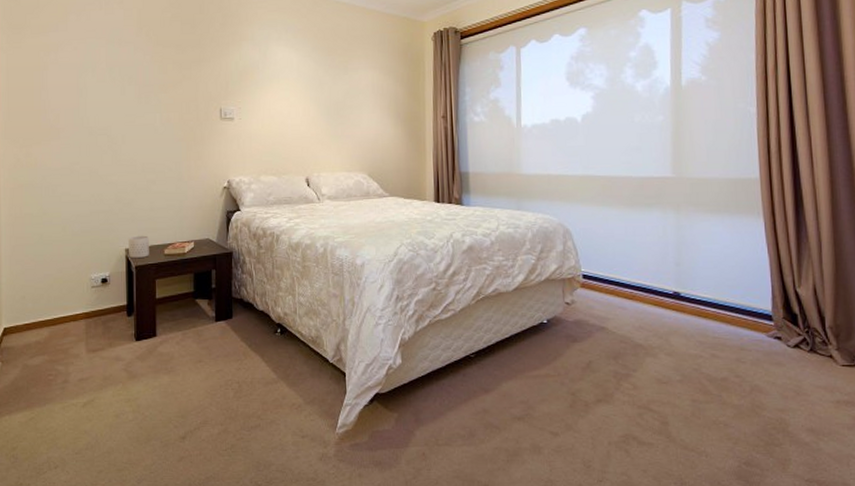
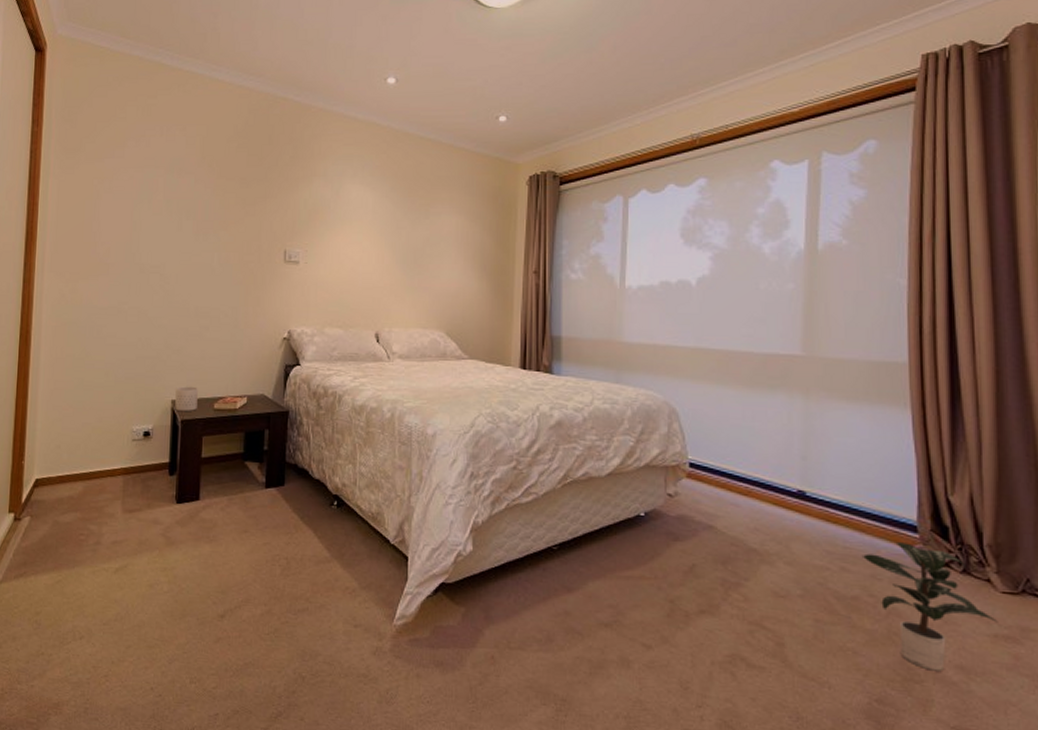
potted plant: none [728,330,840,435] -> present [861,542,998,672]

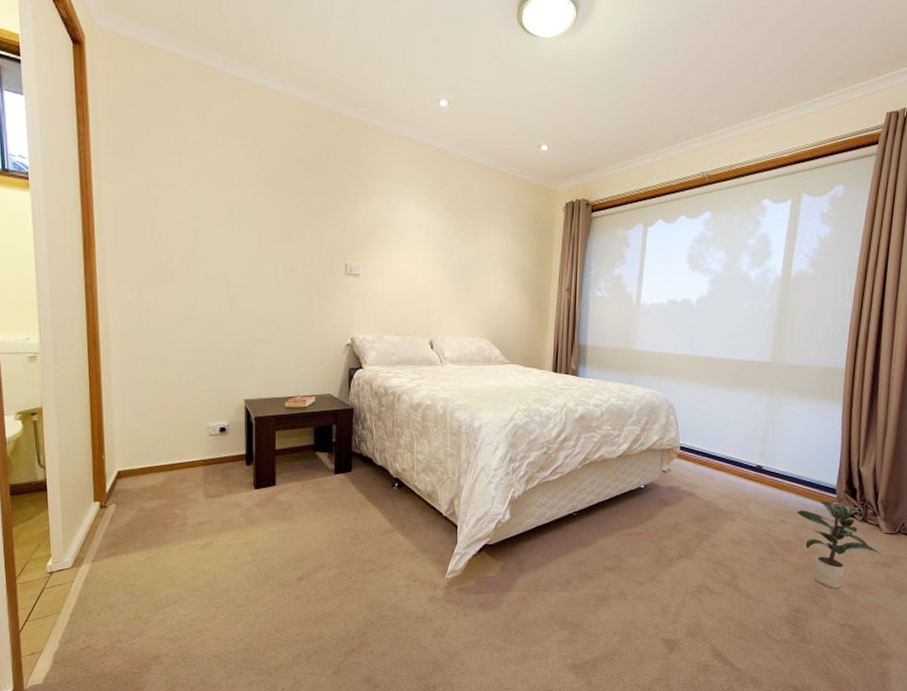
mug: present [175,386,198,411] -> none [248,387,269,409]

